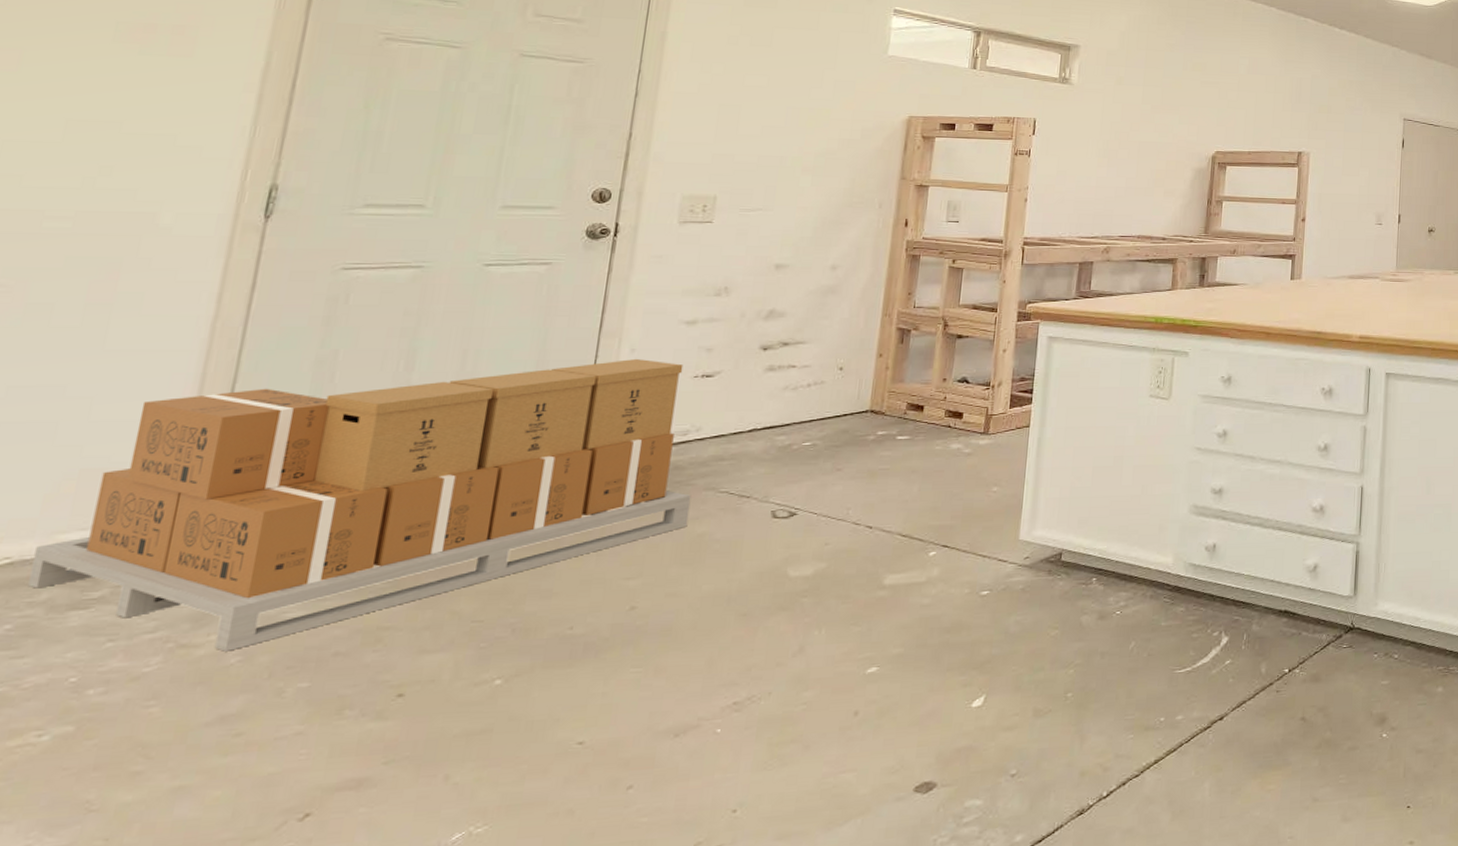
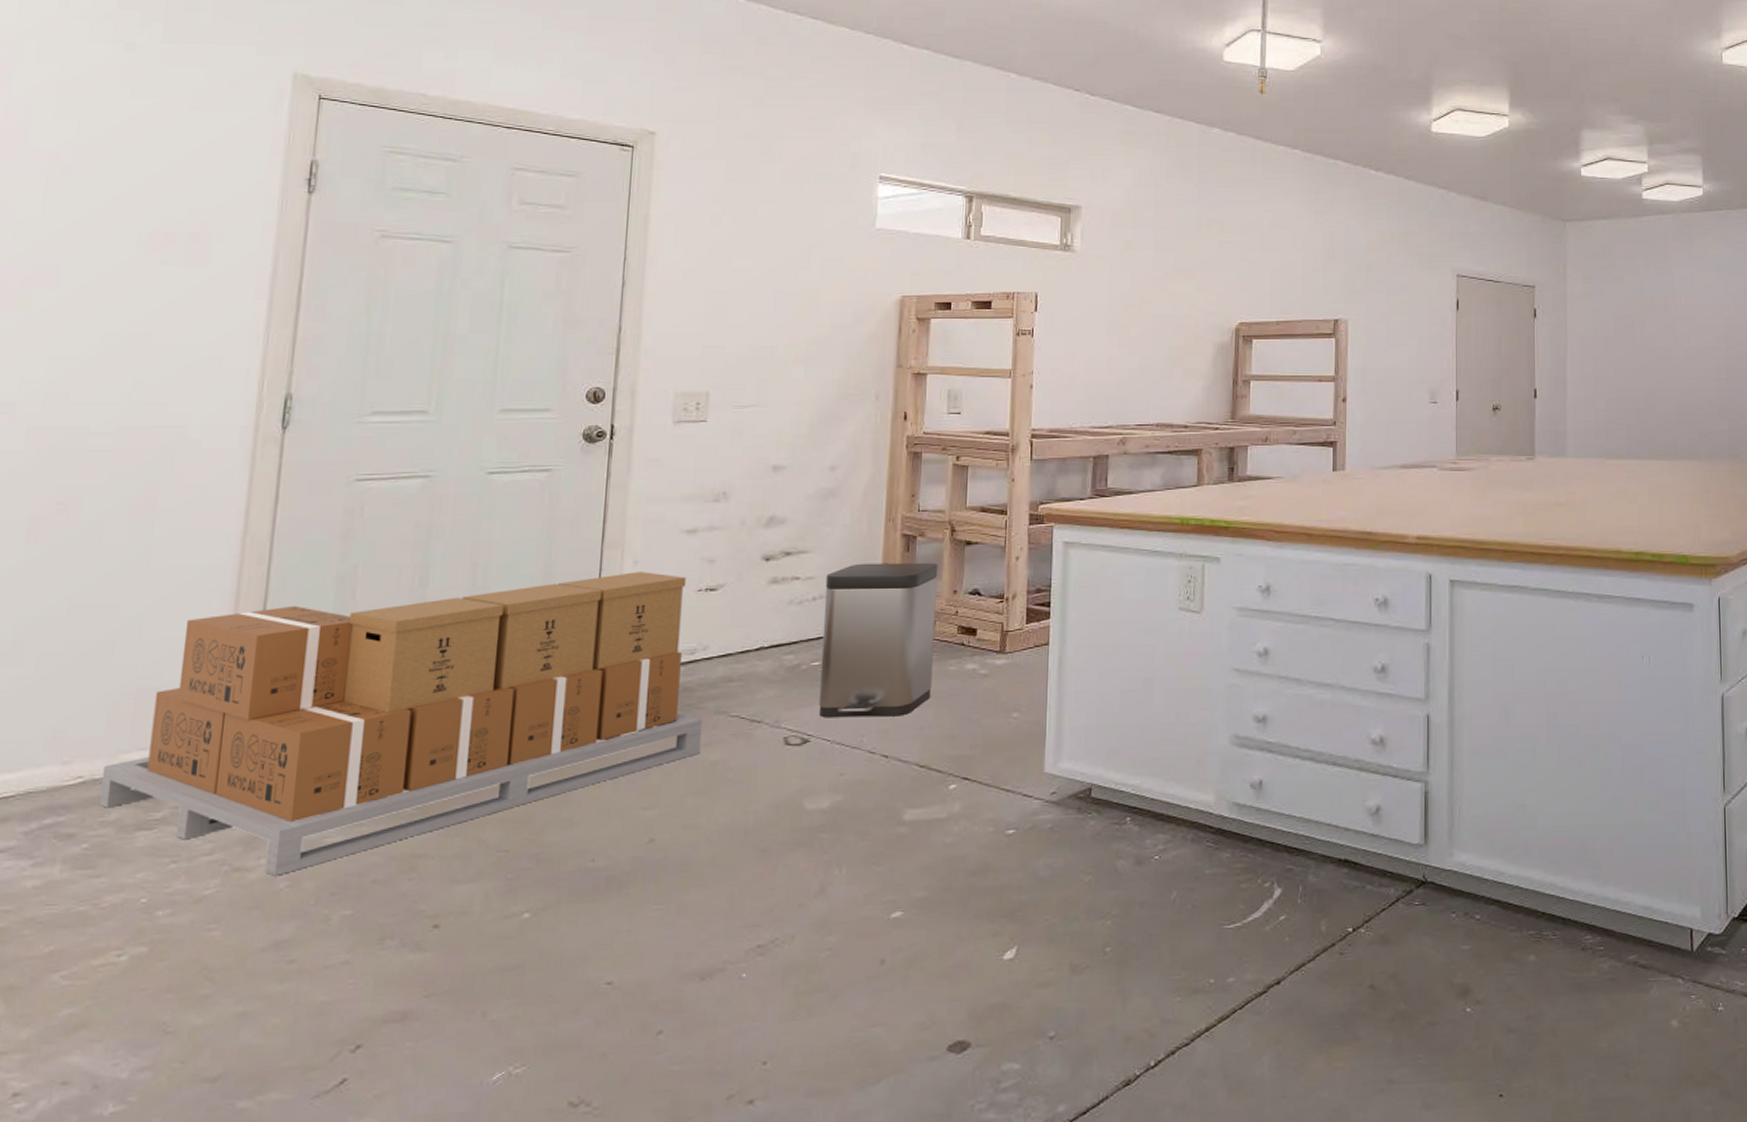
pedal bin: none [808,353,930,493] -> present [819,562,939,718]

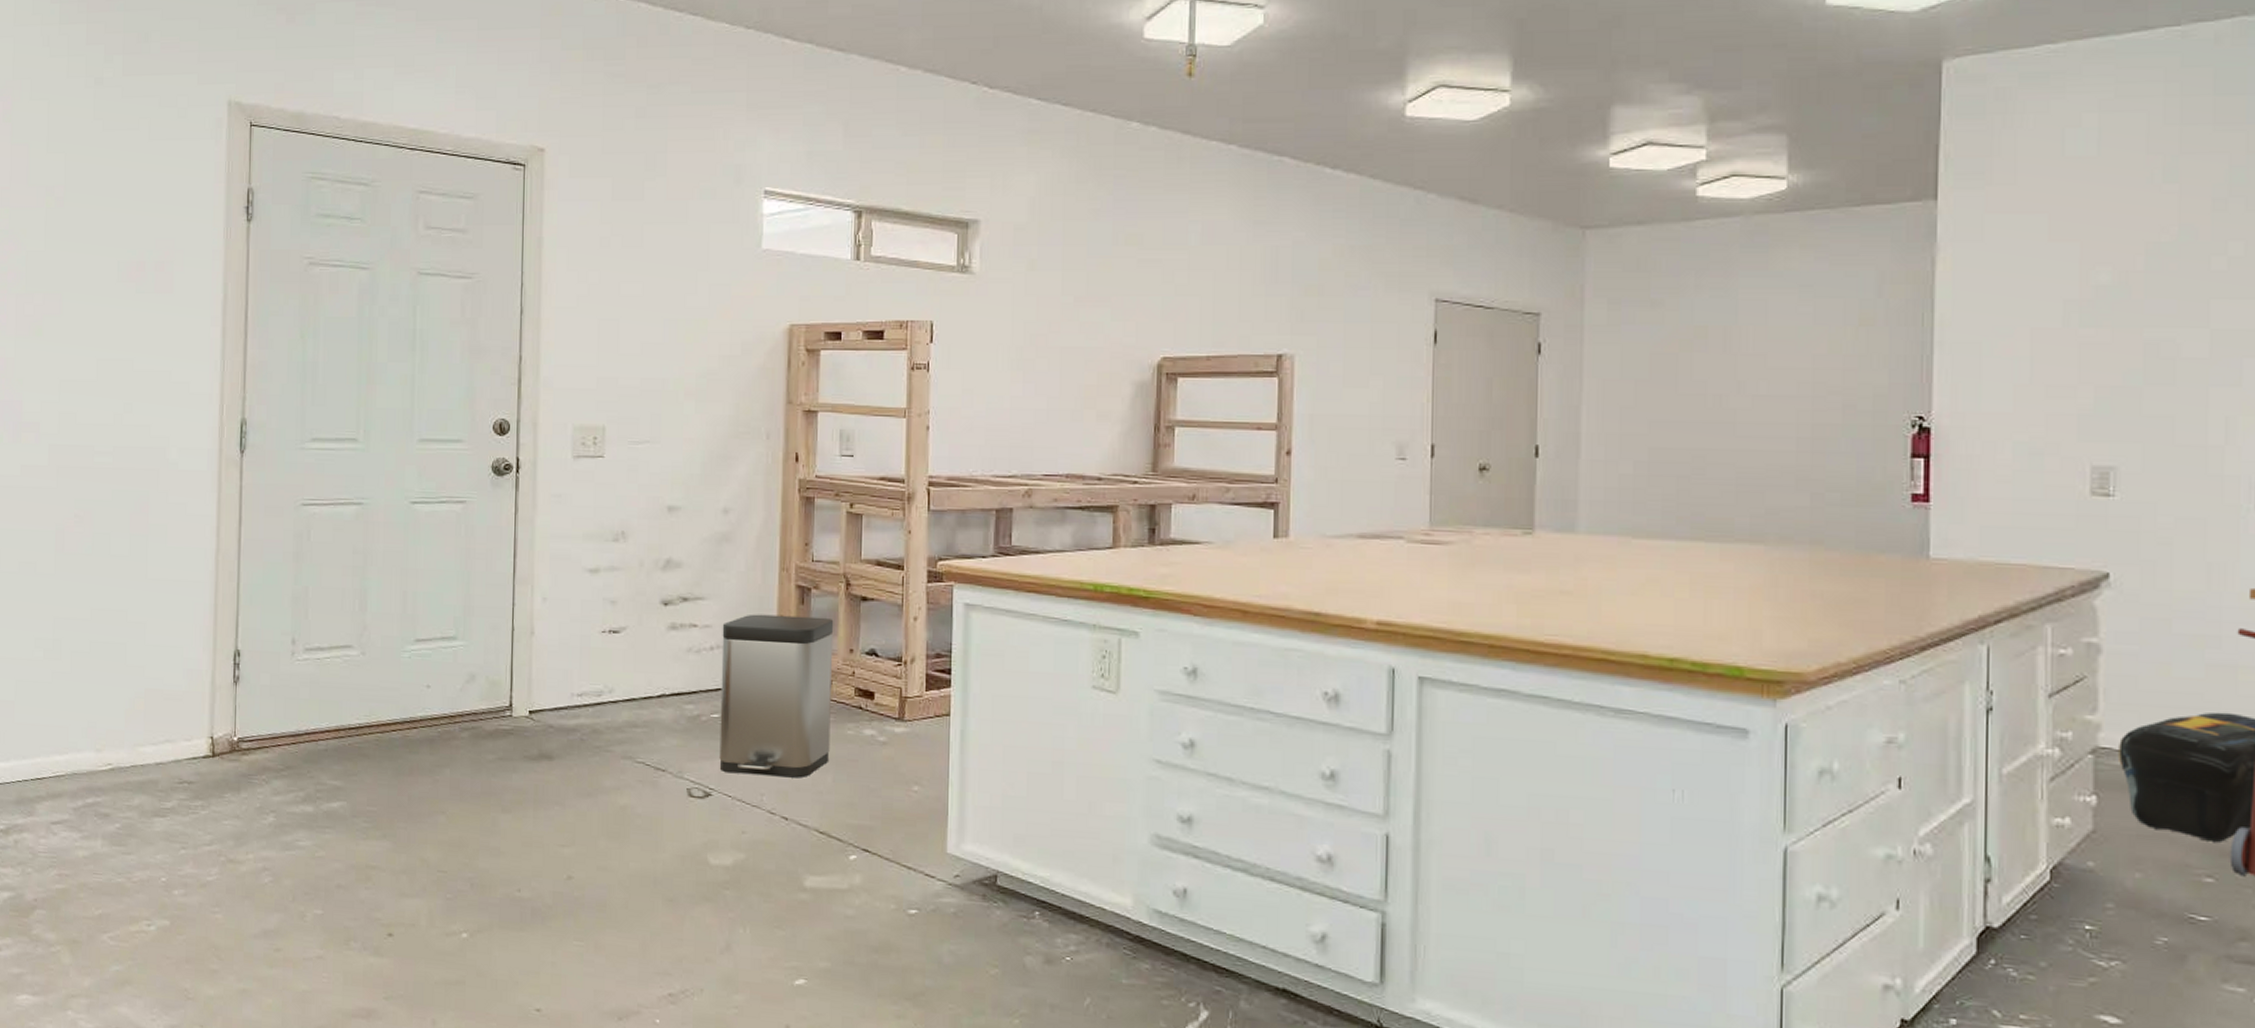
cardboard boxes: present [99,572,703,876] -> none [125,609,611,871]

